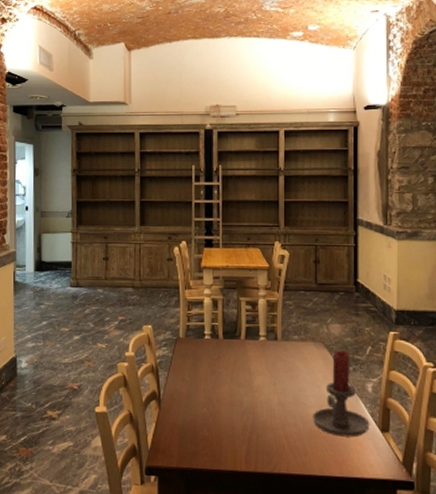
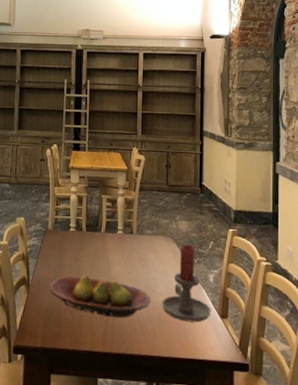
fruit bowl: none [183,387,300,434] -> present [49,274,151,318]

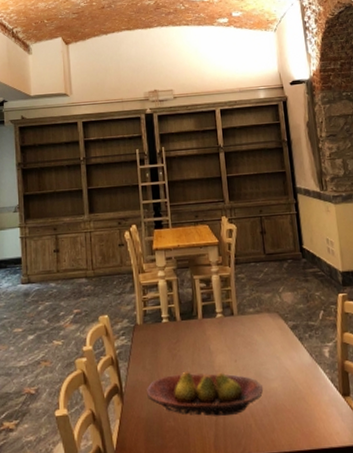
candle holder: present [162,244,211,323] -> none [276,318,332,408]

